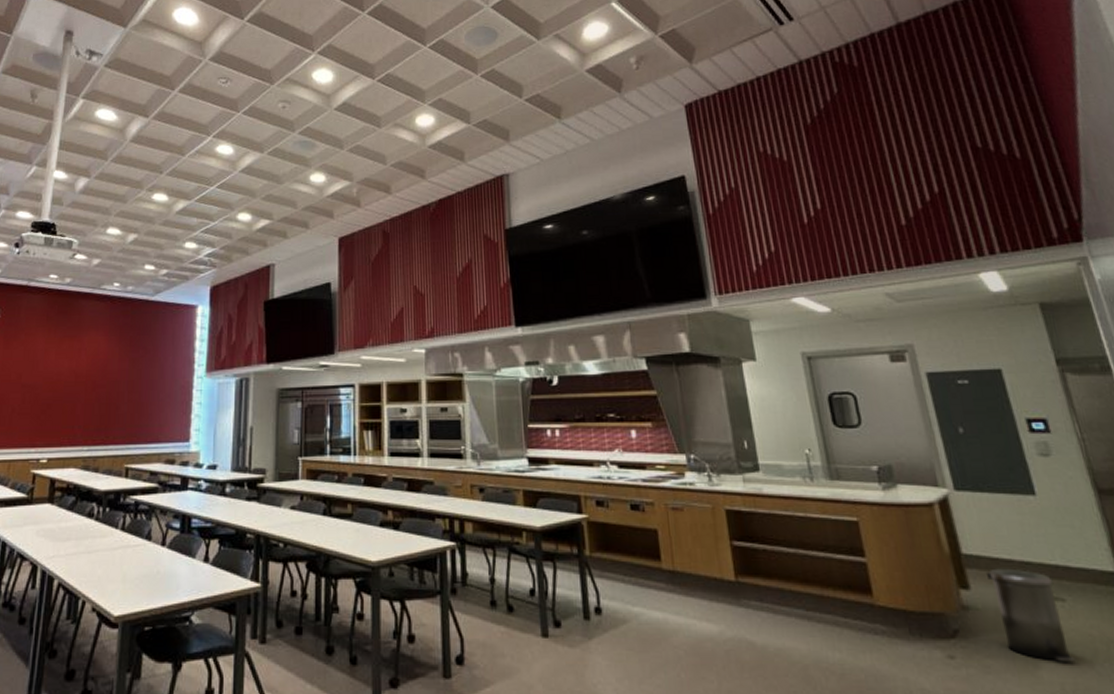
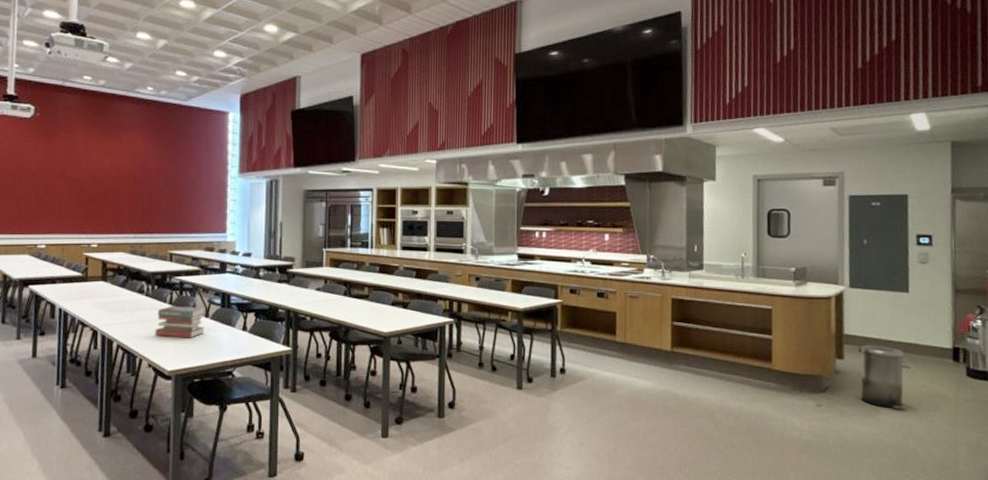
books: none [102,532,161,573] -> present [155,306,205,338]

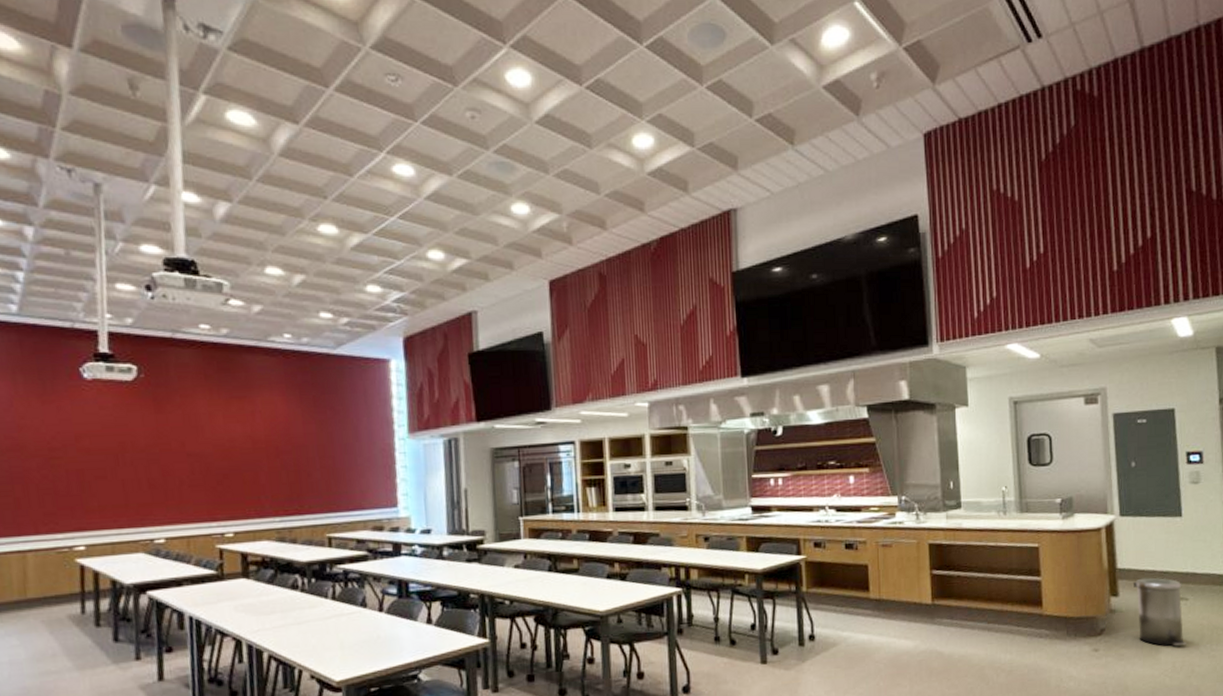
books: present [155,306,205,338] -> none [316,600,380,640]

